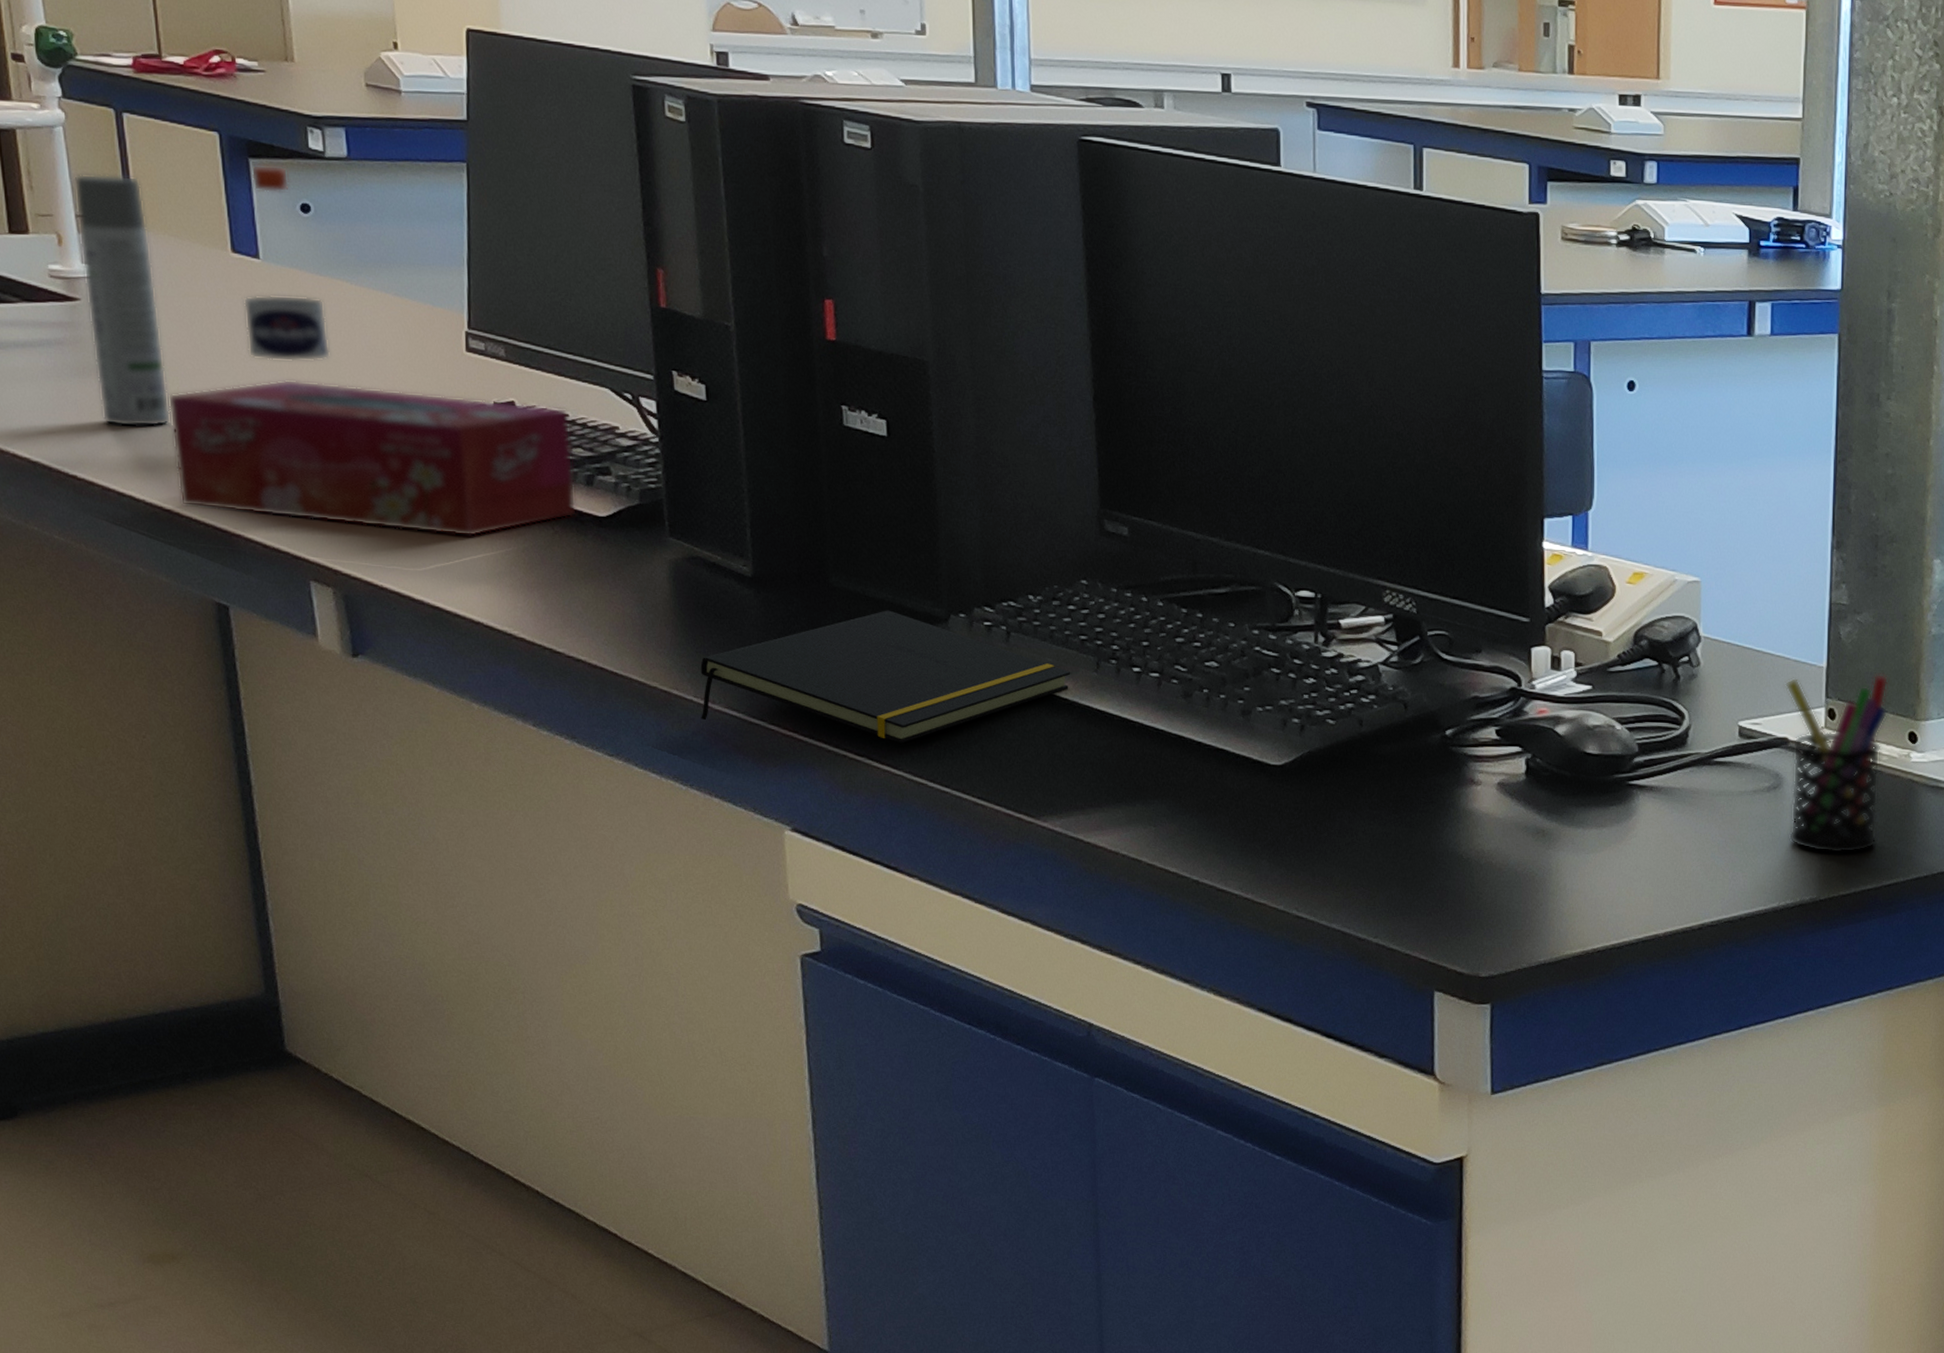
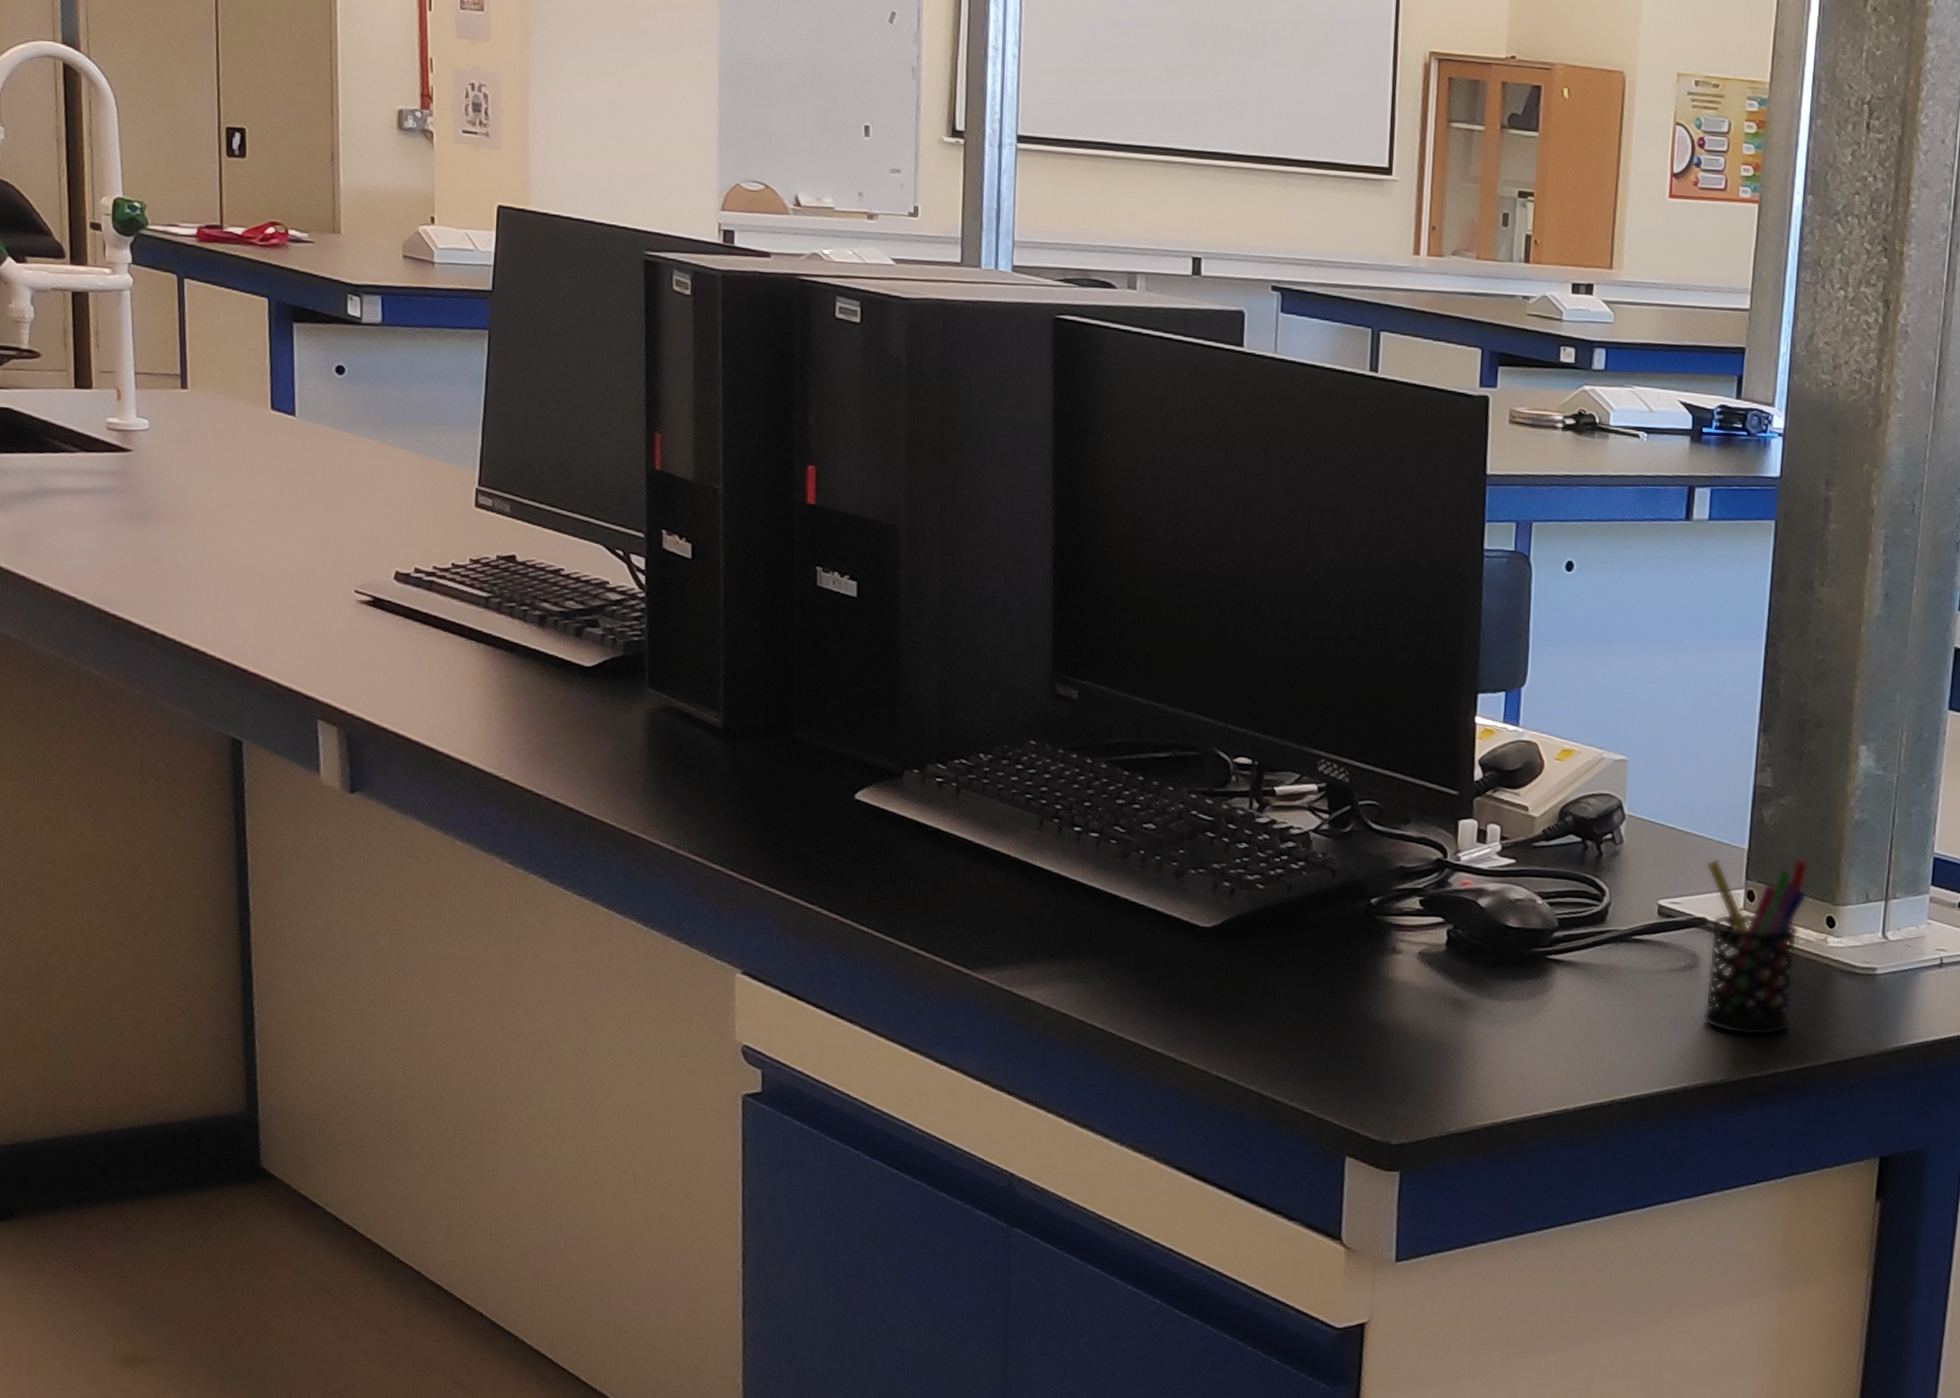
spray bottle: present [74,173,170,427] -> none [135,334,204,571]
tissue box: present [167,379,577,537] -> none [203,529,566,683]
water bottle: present [243,164,331,362] -> none [277,328,353,513]
notepad: present [700,610,1071,744] -> none [665,764,1015,893]

